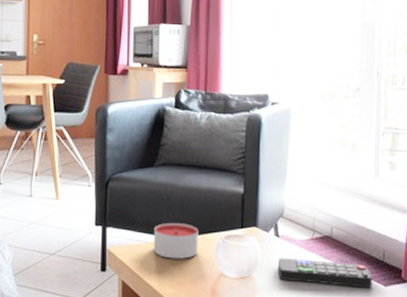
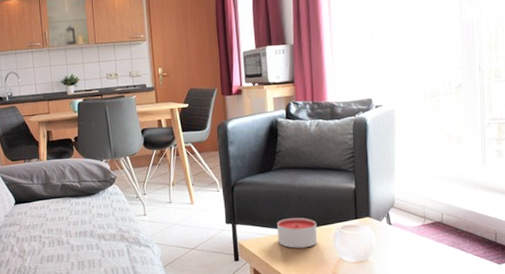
remote control: present [277,258,372,288] -> none [392,243,486,266]

